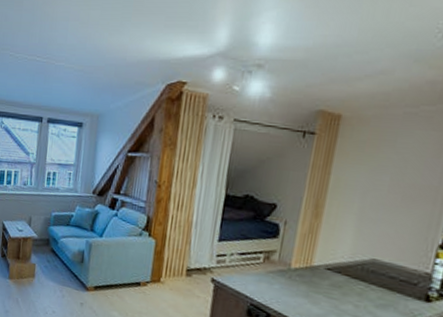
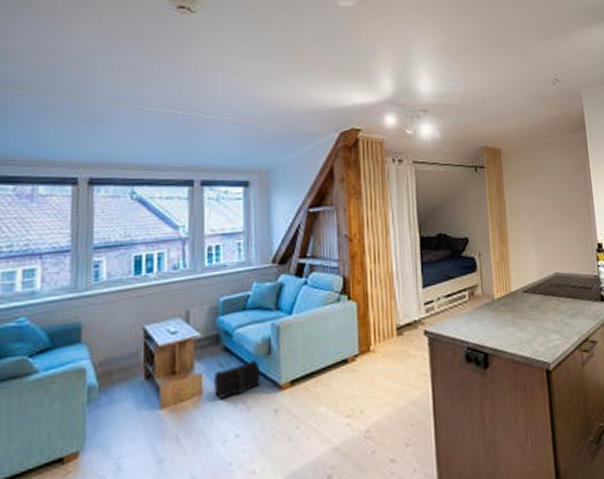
treasure chest: none [42,263,75,285] -> present [214,359,261,399]

